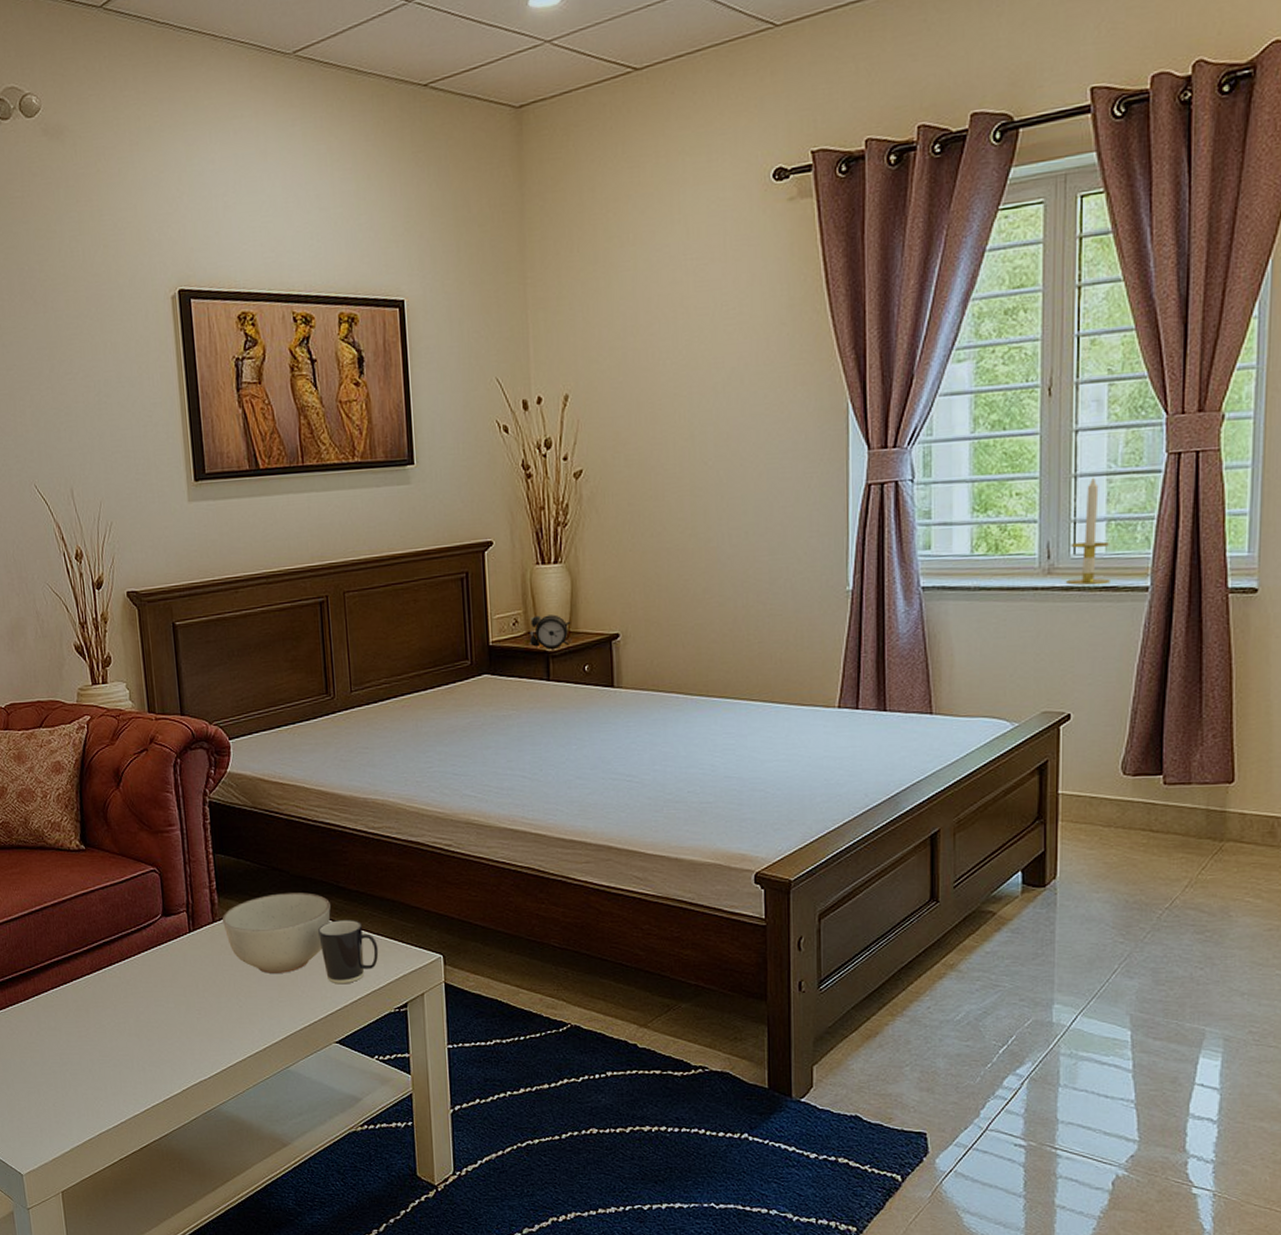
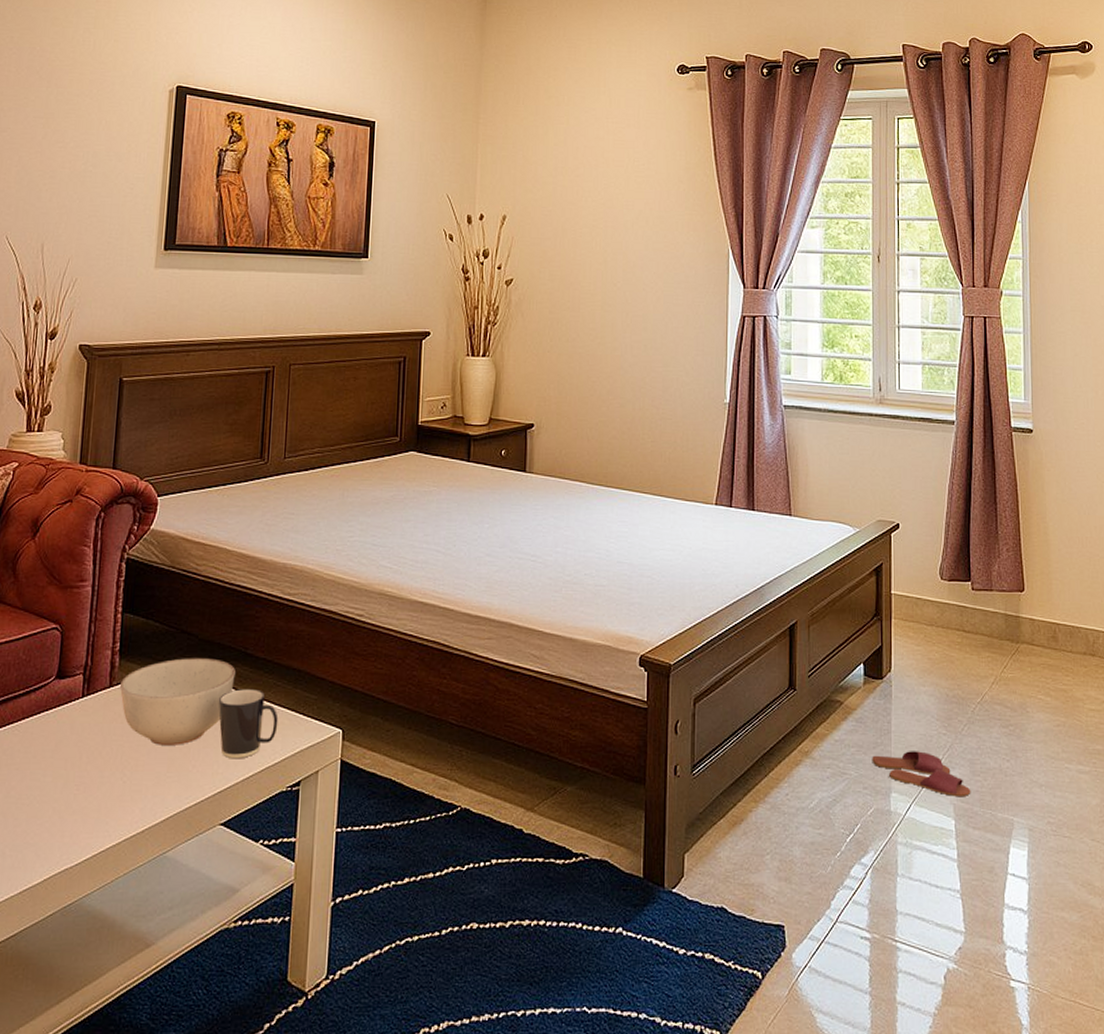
alarm clock: present [529,614,571,649] -> none [454,401,493,433]
slippers: none [1030,961,1153,1006] -> present [872,751,971,796]
candle: present [1065,477,1110,586] -> none [893,328,926,417]

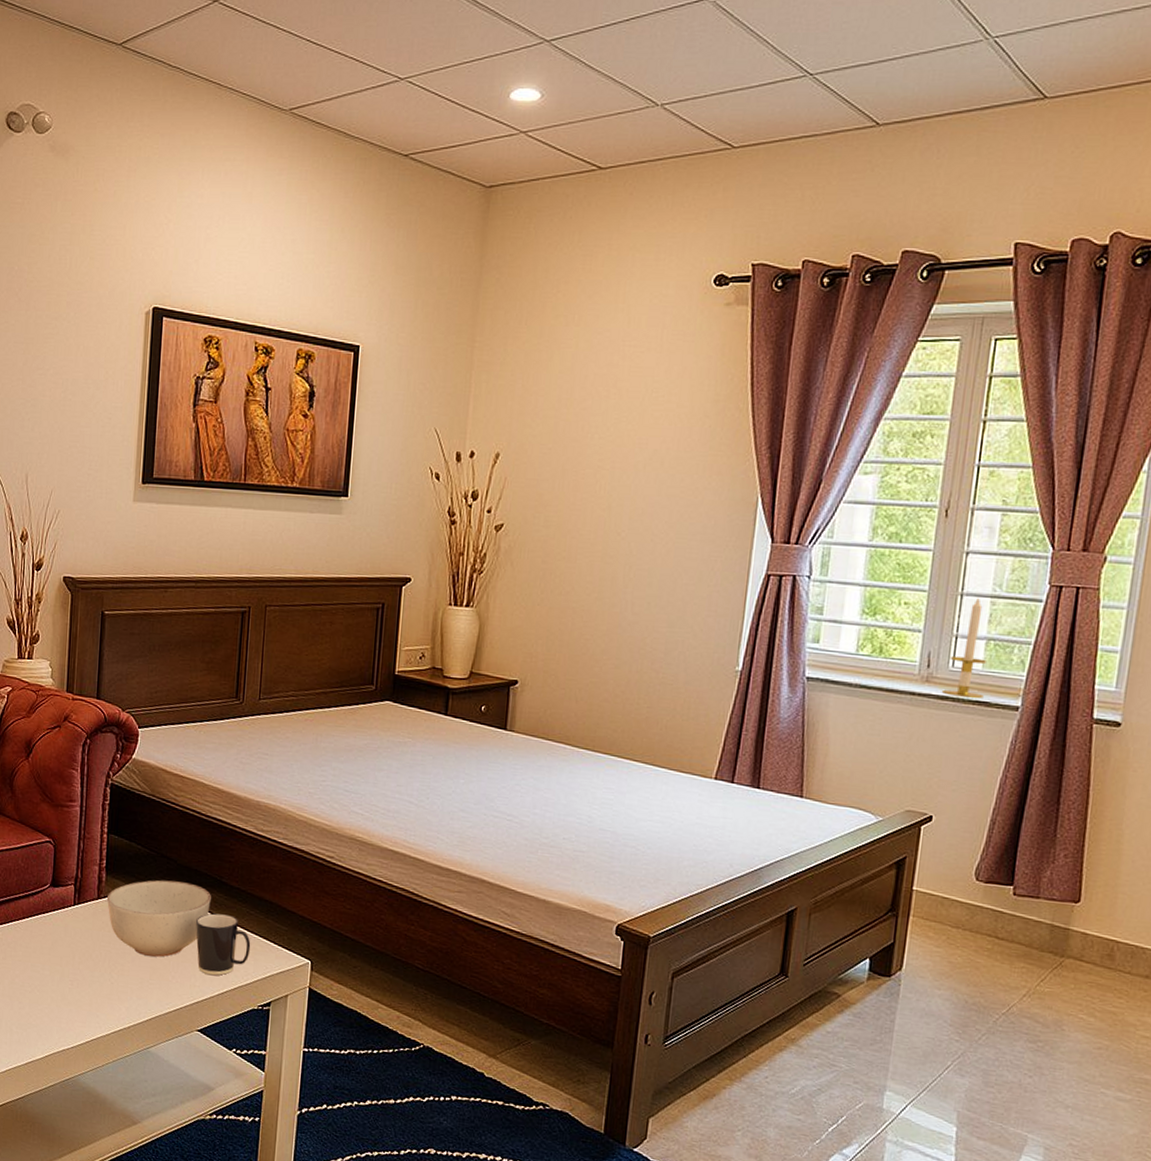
slippers: present [872,751,971,796] -> none [867,1051,981,1106]
candle: none [893,328,926,417] -> present [941,597,986,699]

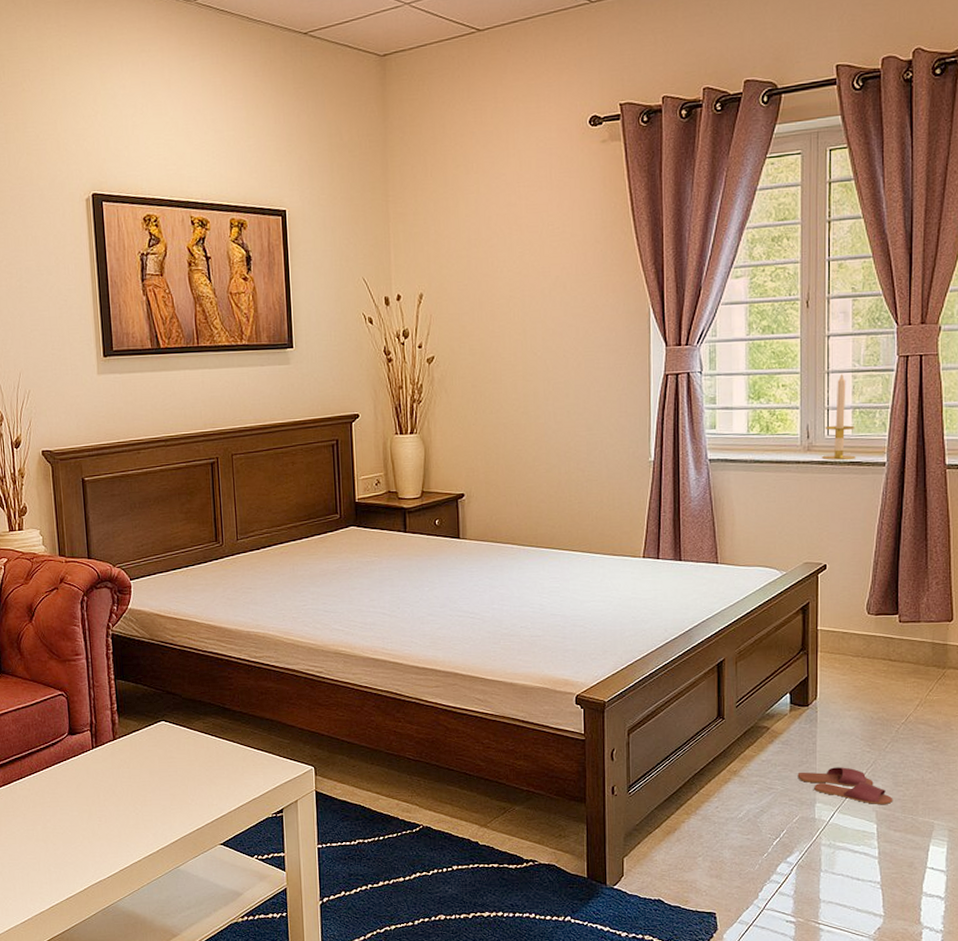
bowl: present [106,880,211,957] -> none [121,713,218,784]
mug: present [195,913,251,976] -> none [205,737,259,792]
slippers: none [867,1051,981,1106] -> present [797,767,893,804]

